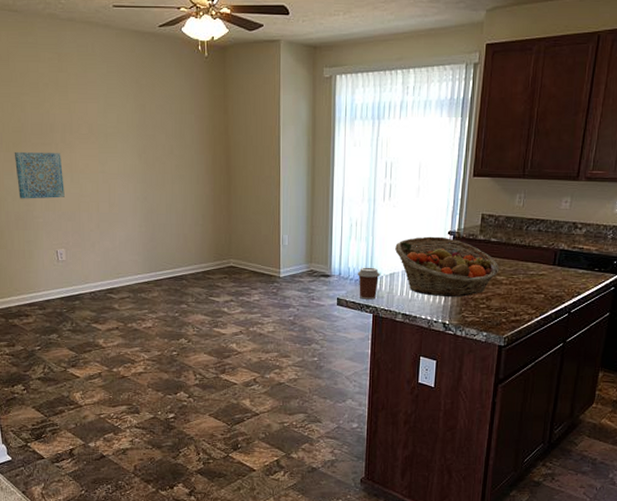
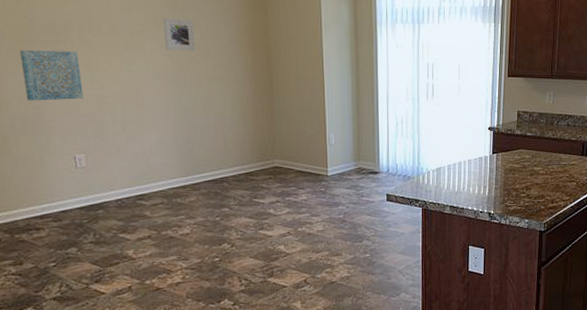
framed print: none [134,119,162,152] -> present [163,17,196,51]
coffee cup: present [357,267,380,300] -> none [405,163,427,194]
fruit basket: present [395,236,500,297] -> none [440,132,536,188]

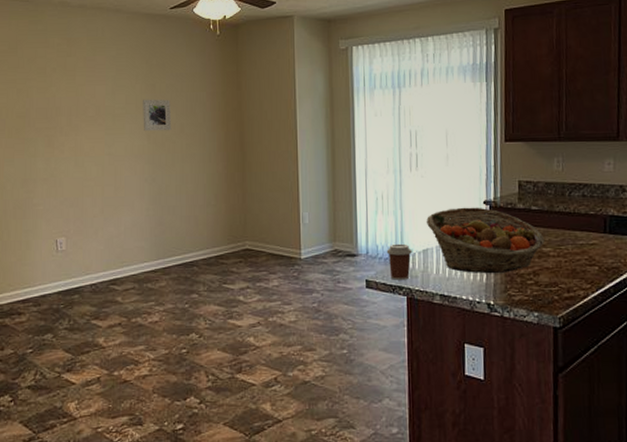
wall art: present [19,49,83,101] -> none [16,137,68,186]
coffee cup: none [405,163,427,194] -> present [386,243,412,280]
fruit basket: none [440,132,536,188] -> present [427,207,545,273]

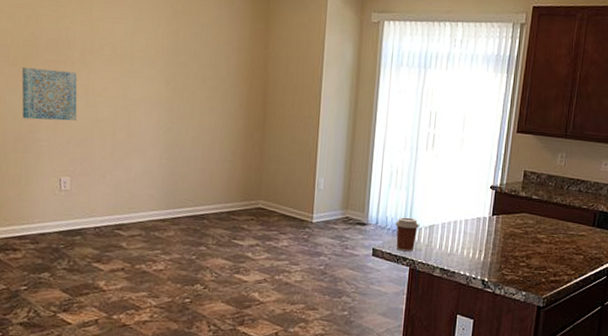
wall art: none [16,137,68,186] -> present [21,66,78,121]
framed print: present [143,99,172,132] -> none [163,44,194,81]
fruit basket: present [427,207,545,273] -> none [436,189,540,254]

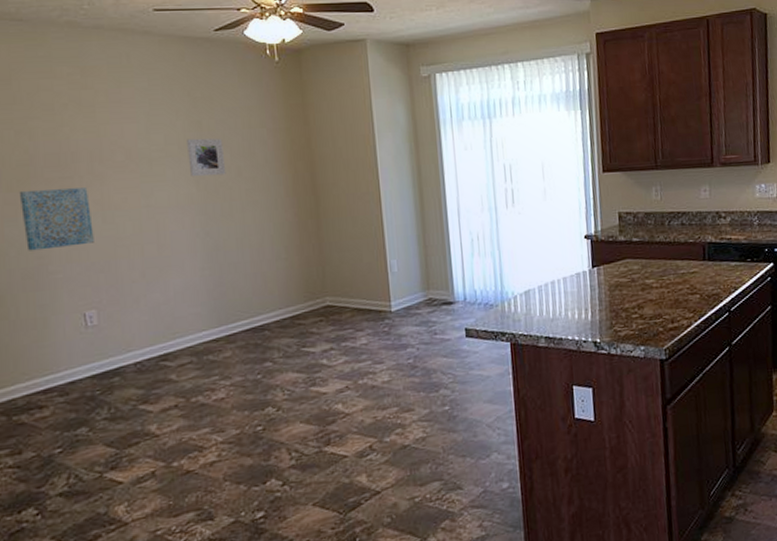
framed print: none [163,44,194,81] -> present [187,138,226,177]
coffee cup: present [395,217,419,252] -> none [485,286,513,326]

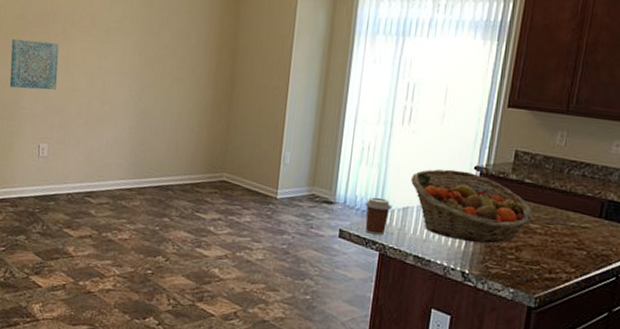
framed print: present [187,138,226,177] -> none [136,15,167,51]
coffee cup: none [485,286,513,326] -> present [365,197,391,235]
fruit basket: none [526,242,647,312] -> present [411,169,534,244]

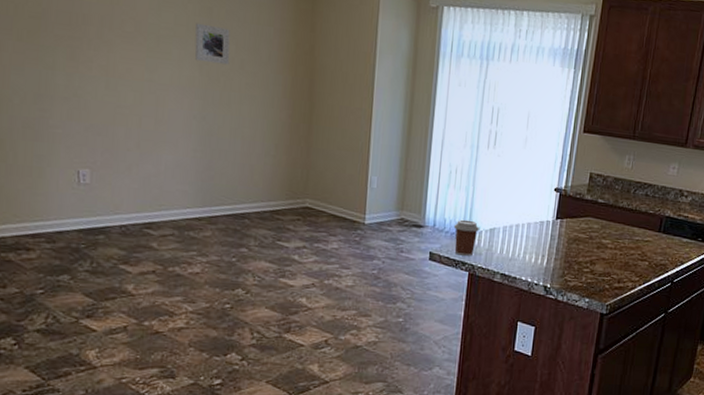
wall art: present [9,38,60,90] -> none [28,41,96,106]
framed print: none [136,15,167,51] -> present [194,23,230,65]
fruit basket: present [411,169,534,244] -> none [497,191,605,259]

